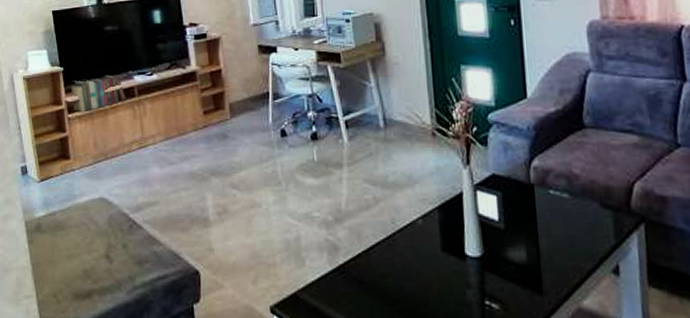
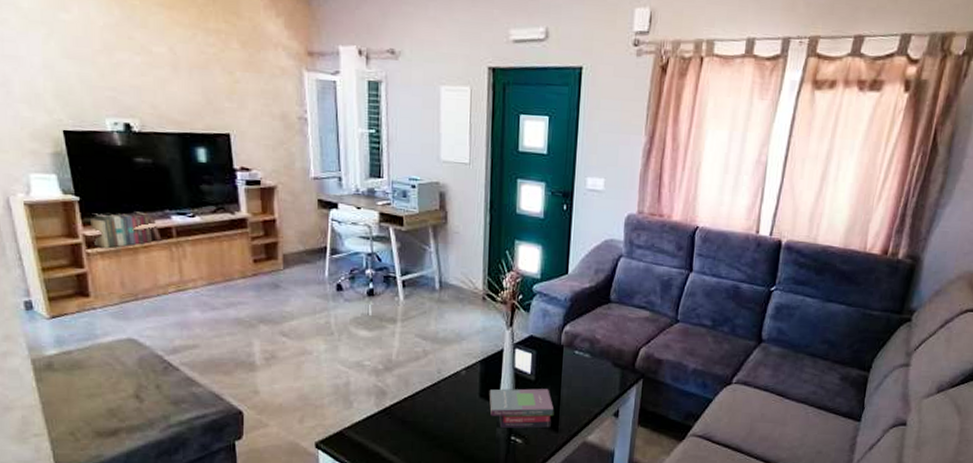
books: none [452,239,535,290] -> present [489,388,554,429]

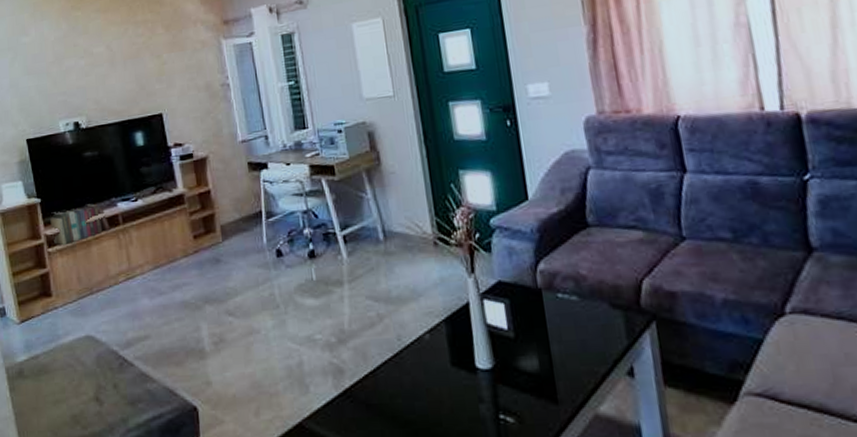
books: present [489,388,554,429] -> none [461,347,548,404]

